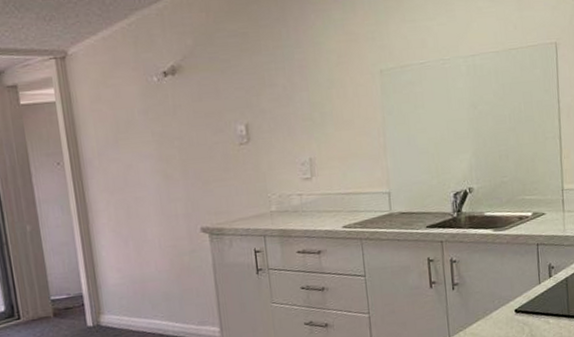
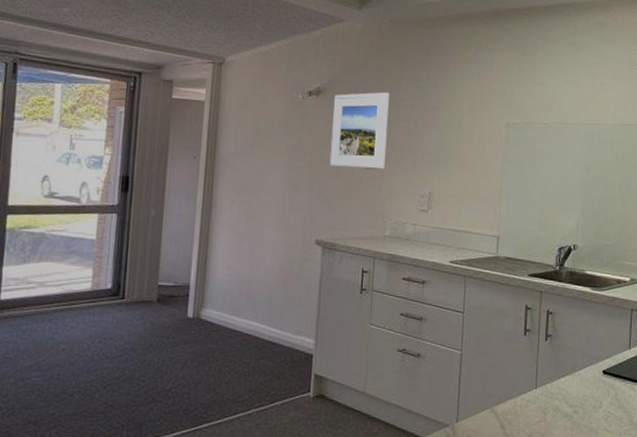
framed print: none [191,58,259,149] -> present [329,92,389,170]

